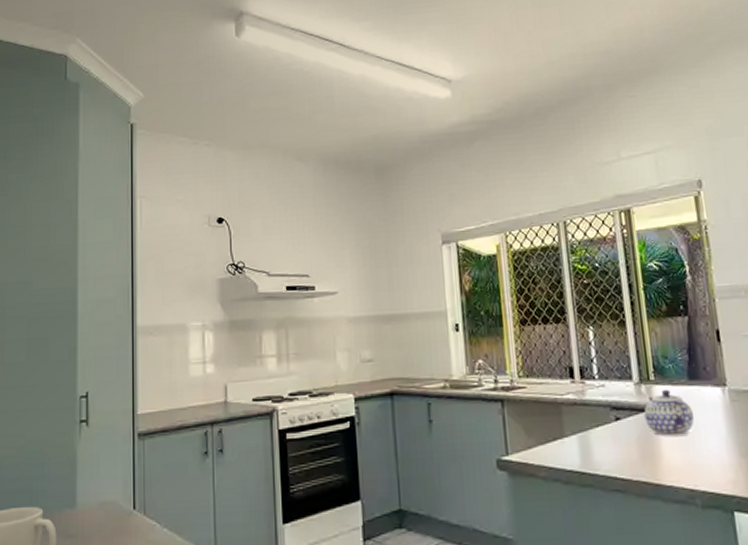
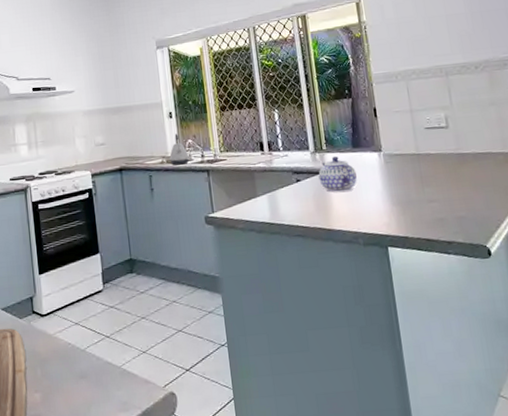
kettle: none [454,351,479,392] -> present [169,133,190,165]

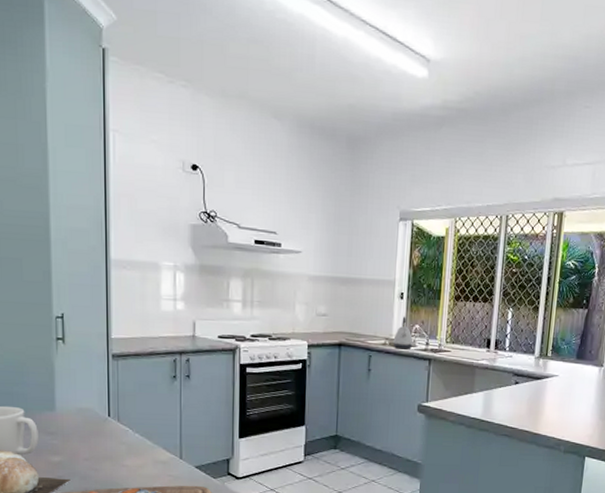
teapot: present [318,155,357,193] -> none [537,364,574,401]

